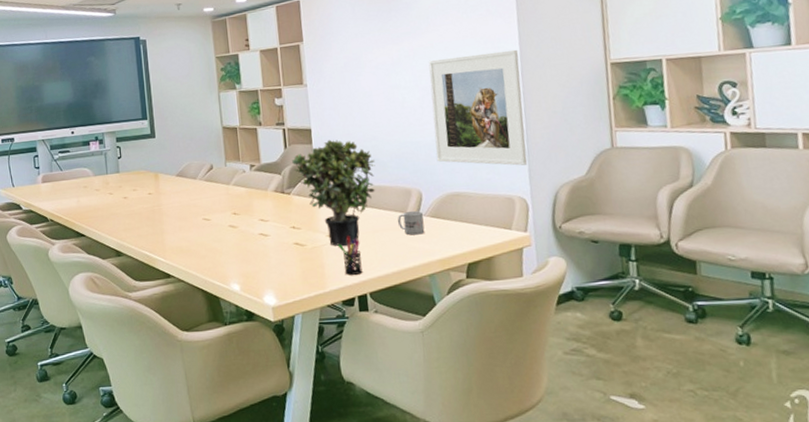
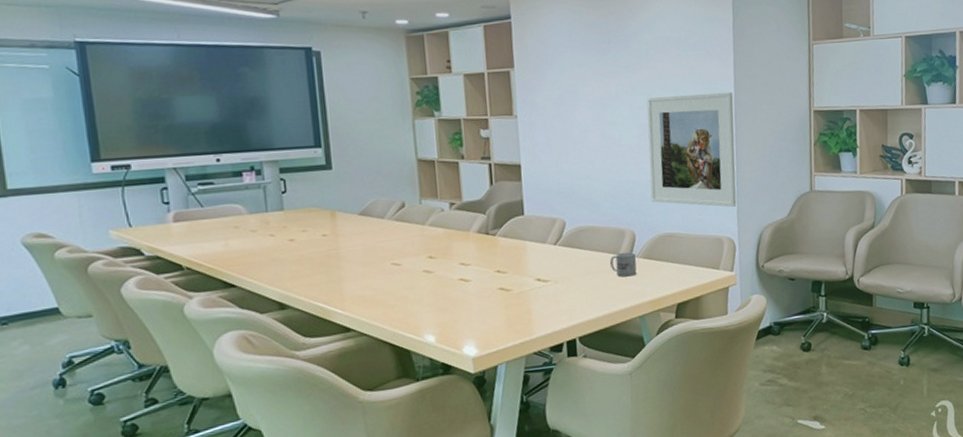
potted plant: present [292,139,376,247] -> none [498,176,589,291]
pen holder: present [338,236,363,275] -> none [547,279,572,320]

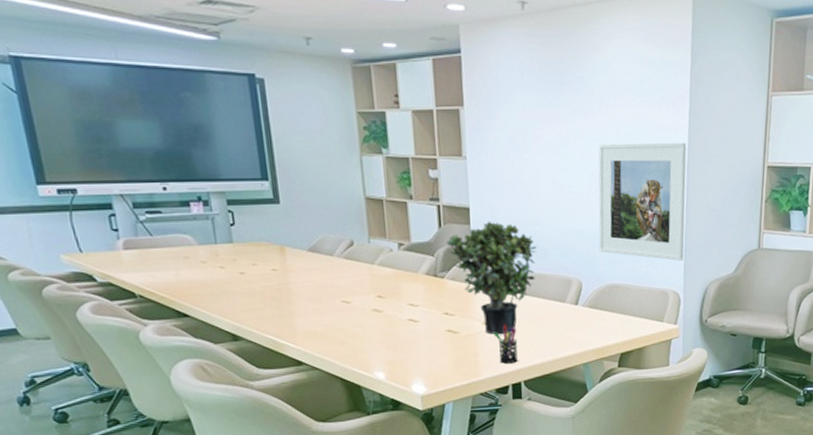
potted plant: none [498,176,589,291] -> present [447,221,537,335]
pen holder: none [547,279,572,320] -> present [494,324,518,364]
mug: present [609,251,637,277] -> none [555,300,583,325]

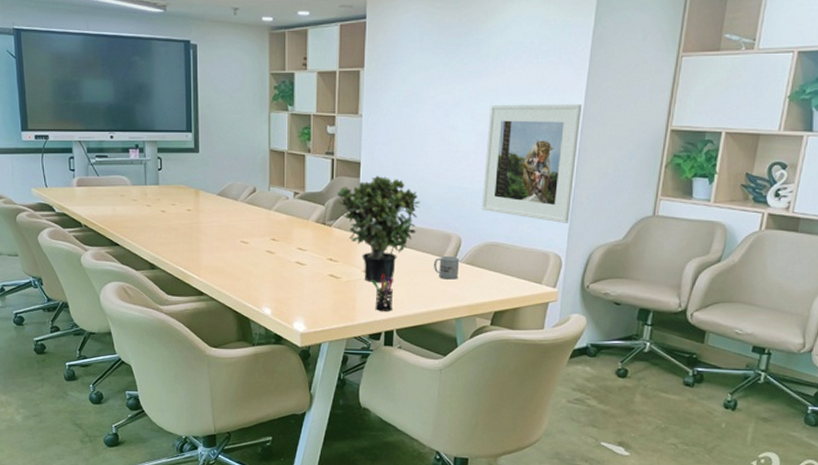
mug: none [555,300,583,325] -> present [433,255,460,280]

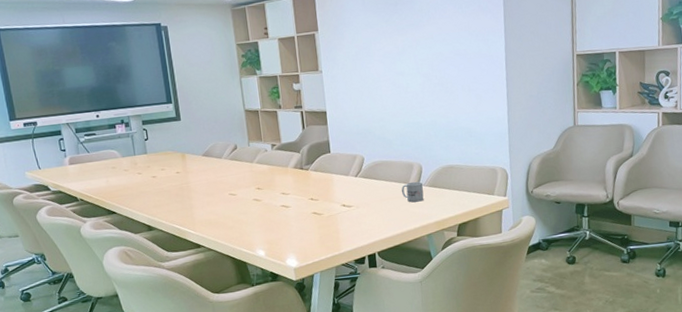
potted plant: present [337,175,420,283] -> none [309,121,383,214]
pen holder: present [373,273,394,311] -> none [351,205,372,238]
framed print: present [481,103,581,223] -> none [428,41,508,142]

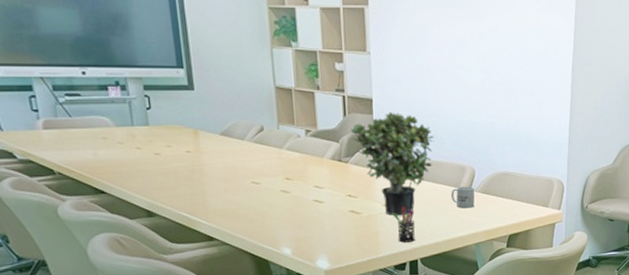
potted plant: none [309,121,383,214] -> present [351,111,434,216]
pen holder: none [351,205,372,238] -> present [394,206,415,242]

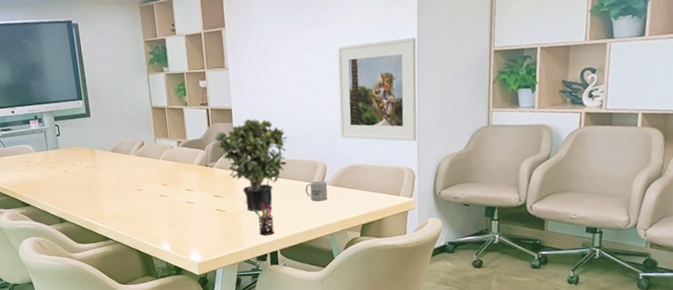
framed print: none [491,44,572,152] -> present [337,37,417,142]

